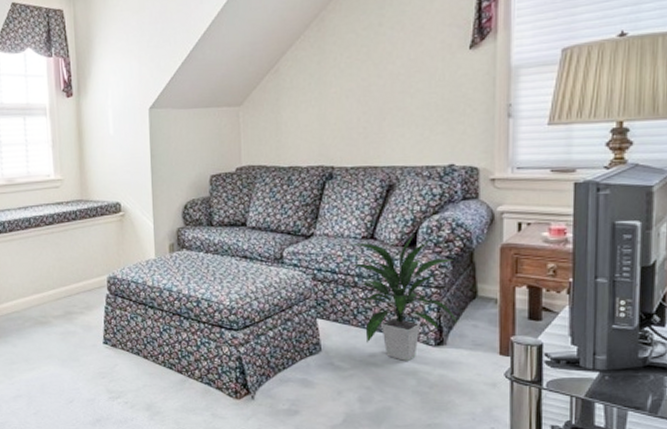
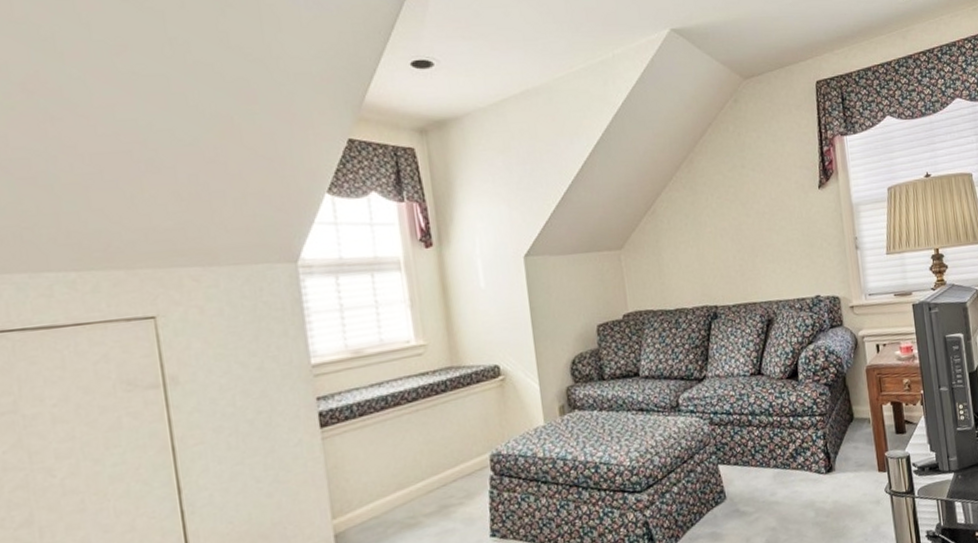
indoor plant: present [351,235,458,361] -> none [743,367,842,494]

